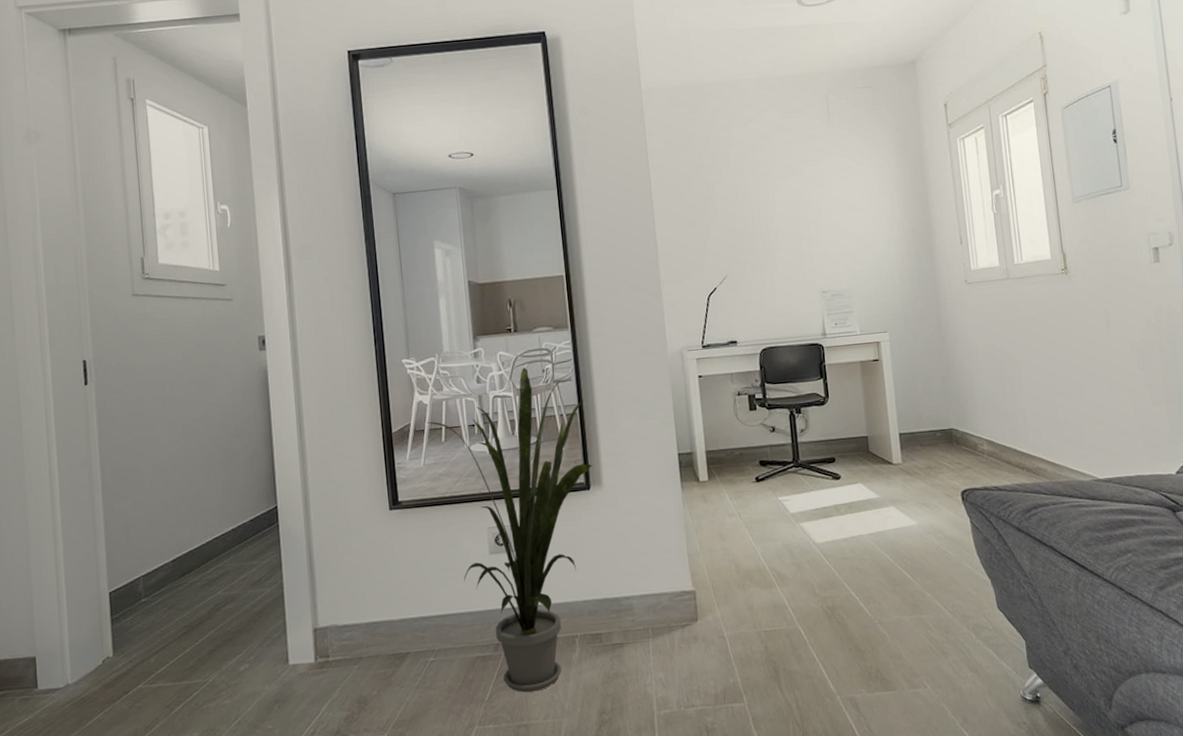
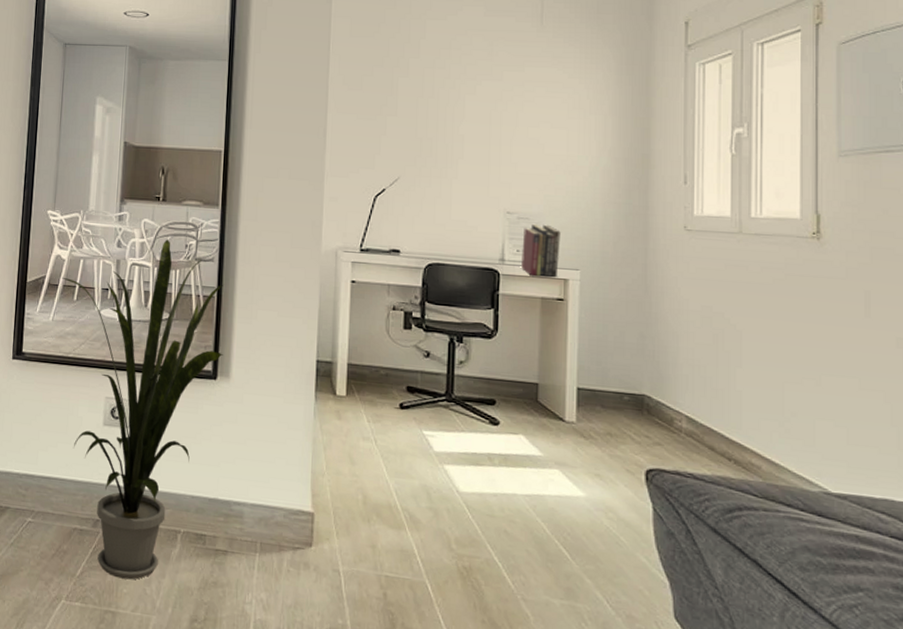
books: none [838,297,871,344] -> present [521,223,561,278]

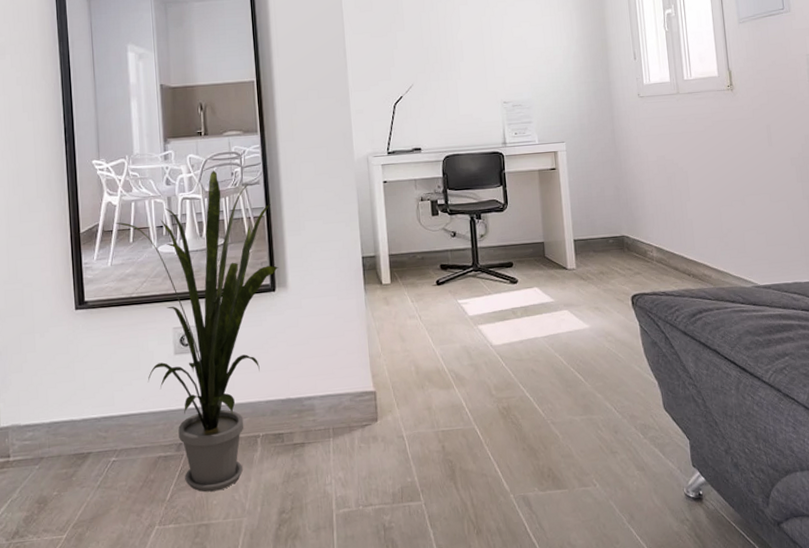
books: present [521,223,561,278] -> none [518,108,549,153]

